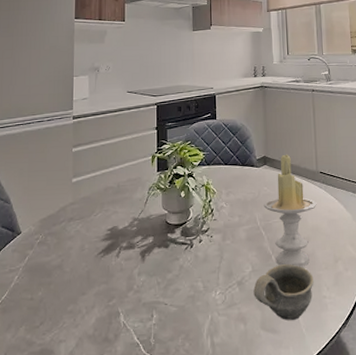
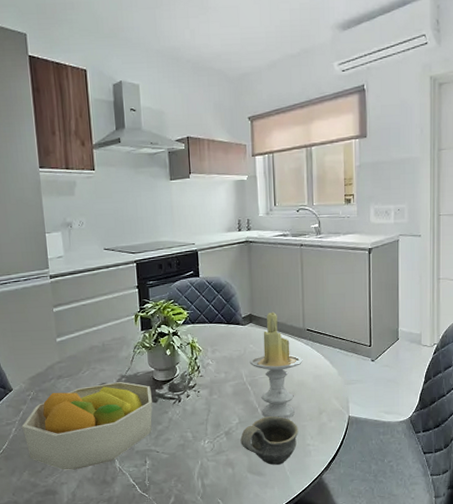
fruit bowl: none [25,225,164,326] -> present [21,382,153,470]

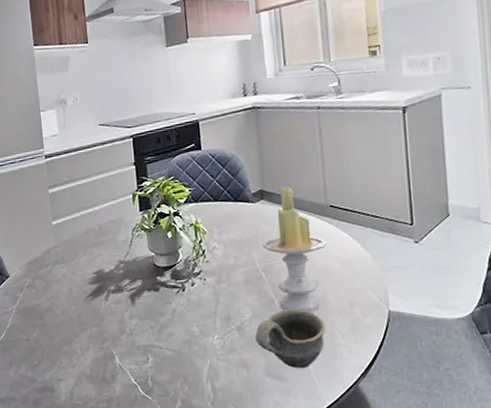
fruit bowl: present [21,382,153,470] -> none [18,268,154,365]

